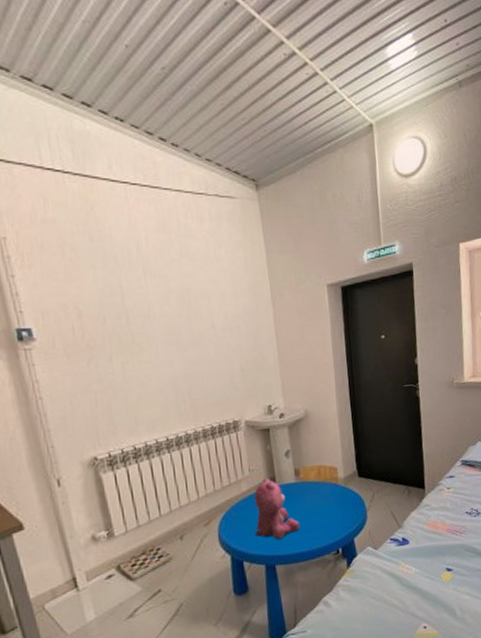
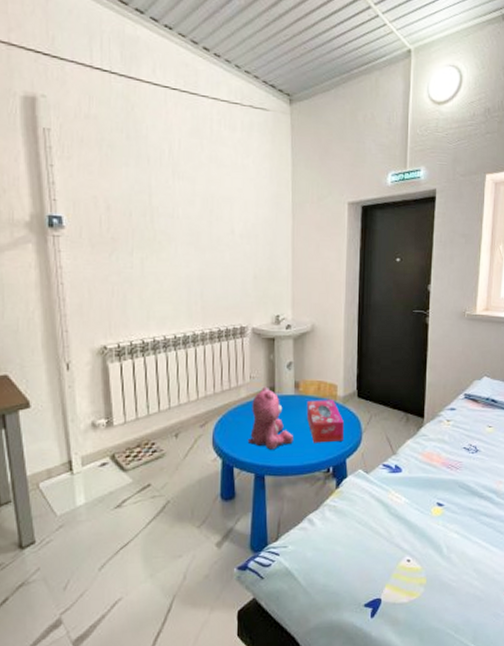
tissue box: none [308,482,349,527] -> present [306,400,344,443]

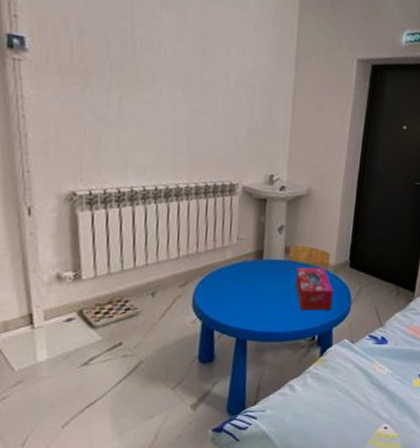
teddy bear: present [247,386,293,450] -> none [230,249,280,315]

